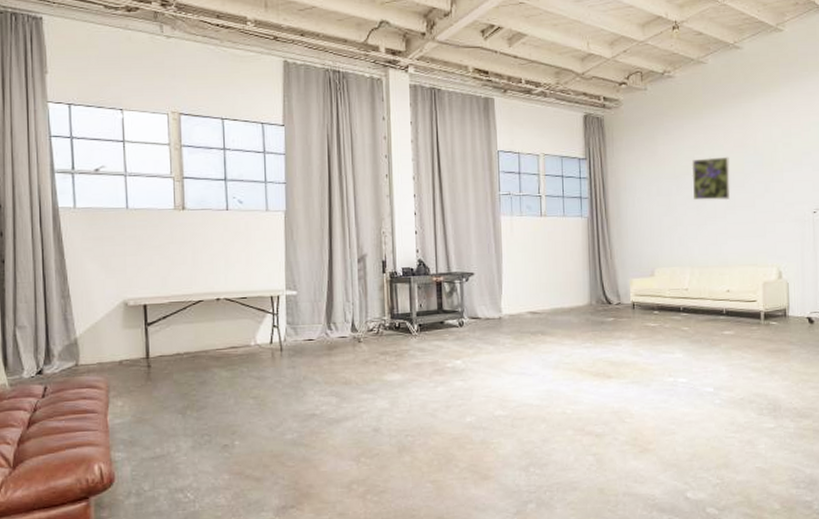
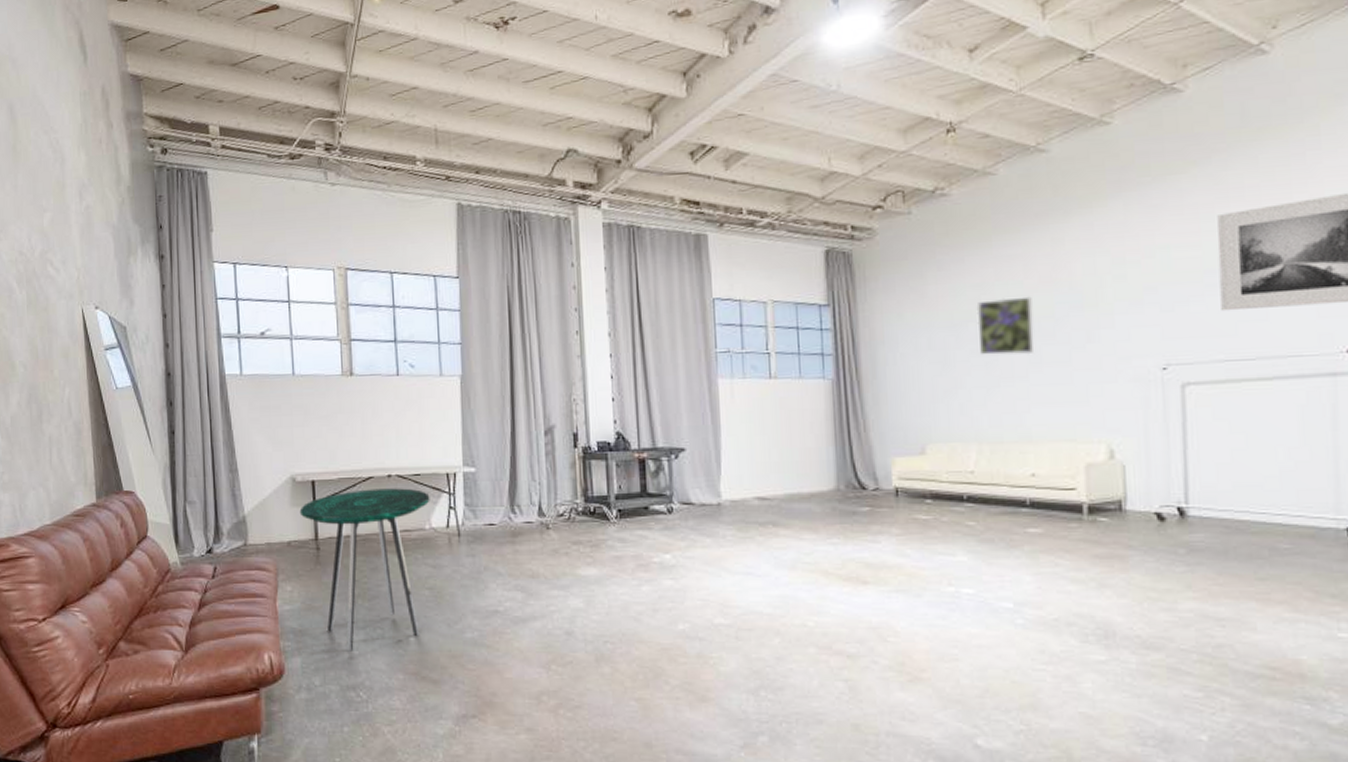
side table: none [131,310,256,458] -> present [299,488,430,651]

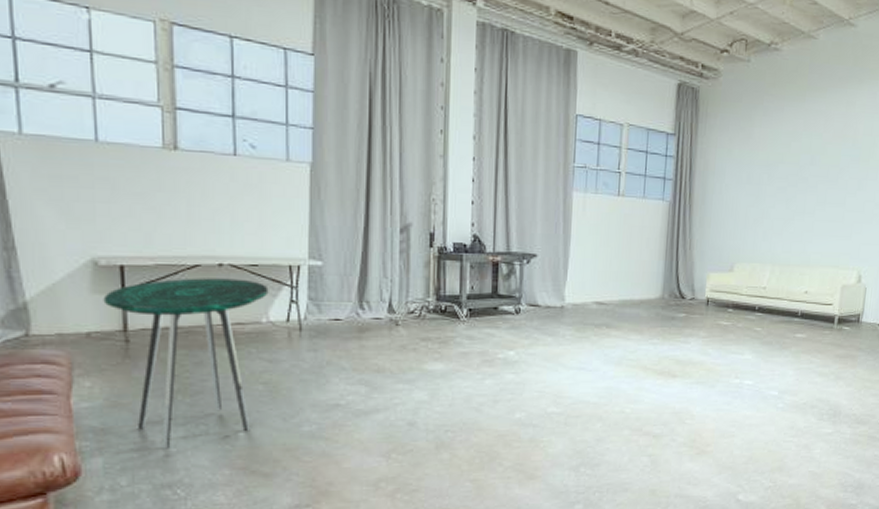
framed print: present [976,296,1035,355] -> none [784,146,826,196]

